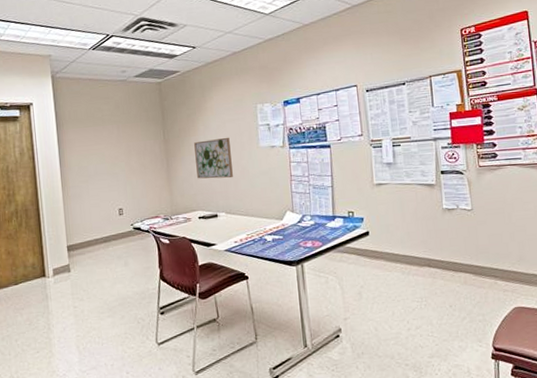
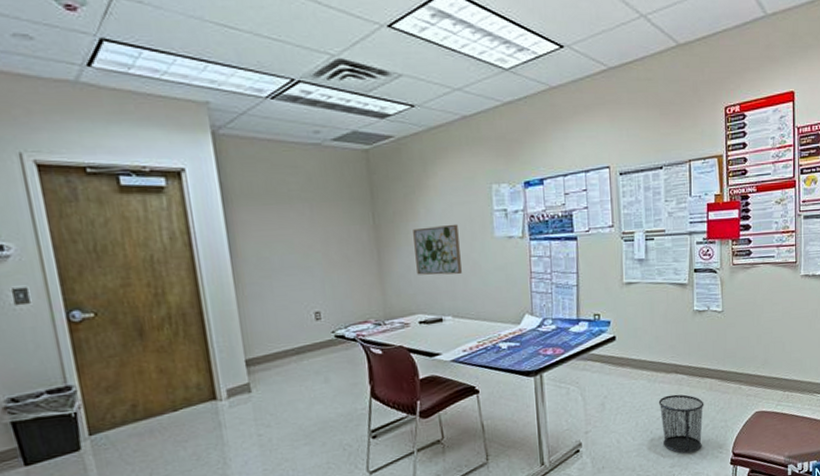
waste bin: none [413,287,460,345] -> present [658,394,704,454]

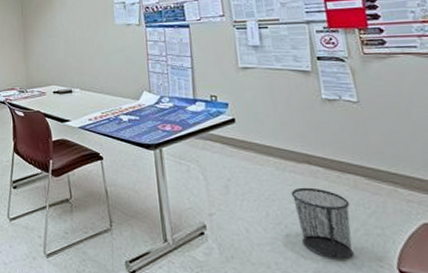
wall art: present [413,223,462,275] -> none [50,14,88,55]

